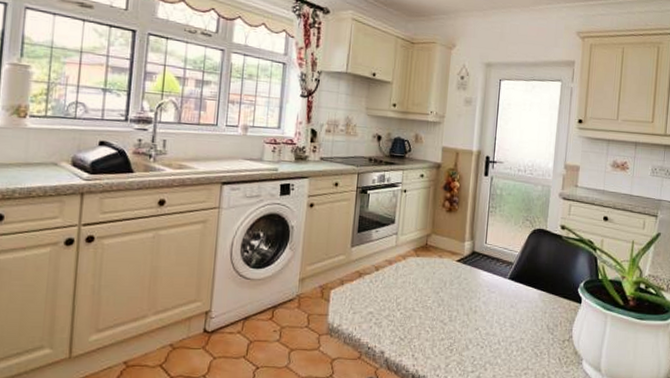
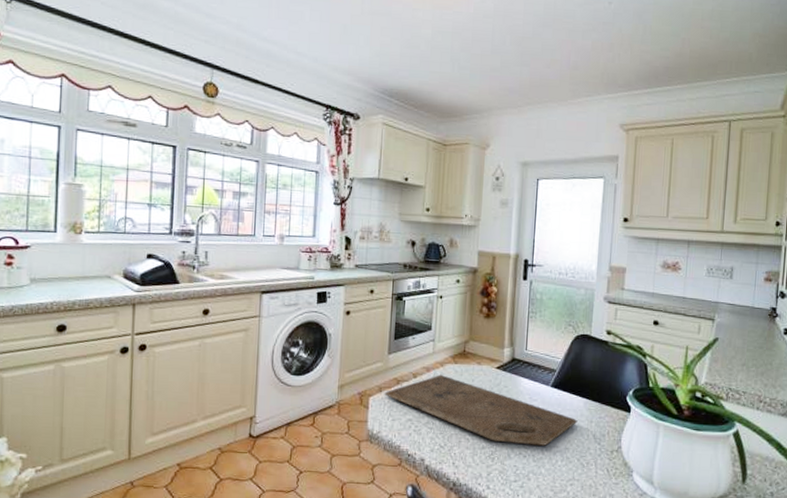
cutting board: none [346,267,533,337] -> present [384,375,578,446]

